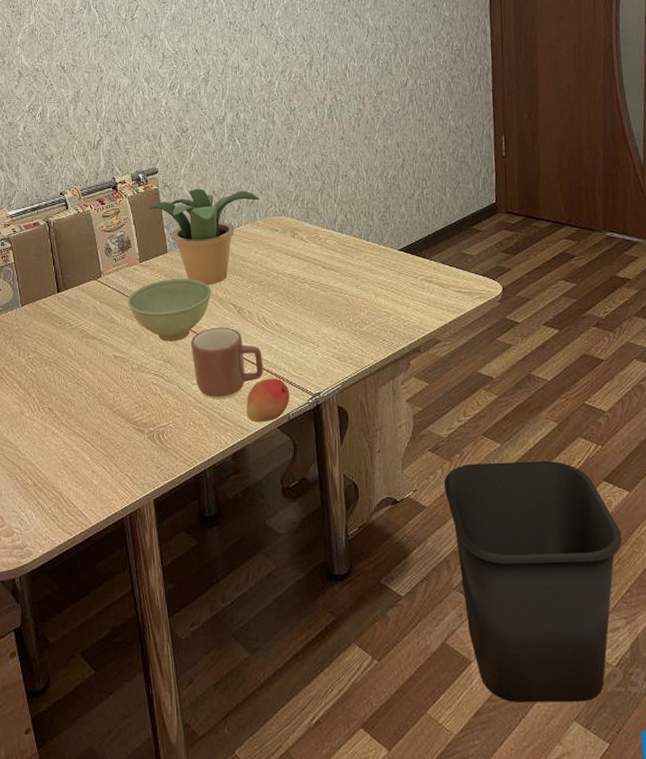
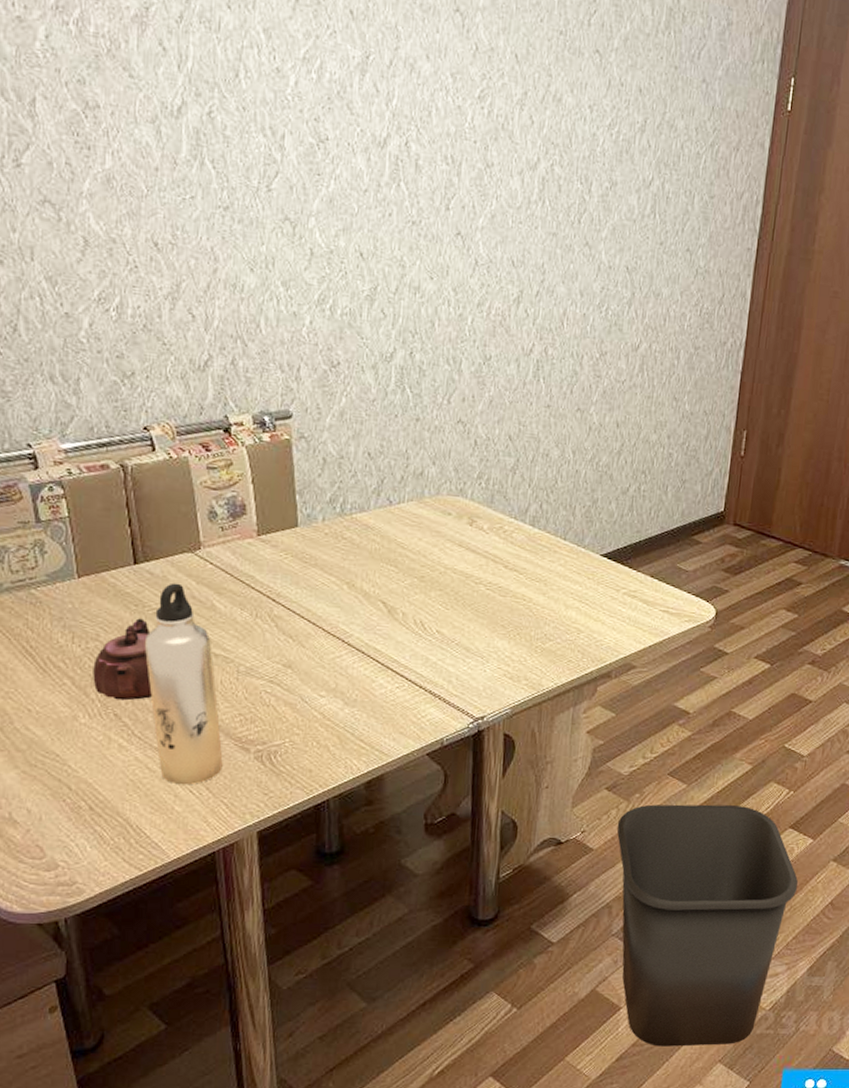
teapot: none [33,333,73,397] -> present [93,618,152,701]
water bottle: none [66,304,125,463] -> present [144,582,223,785]
bowl: present [127,278,211,342] -> none [236,561,355,642]
potted plant: present [149,188,260,285] -> none [275,446,432,575]
mug: present [190,327,264,400] -> none [321,628,416,717]
fruit: present [246,378,290,423] -> none [387,695,446,748]

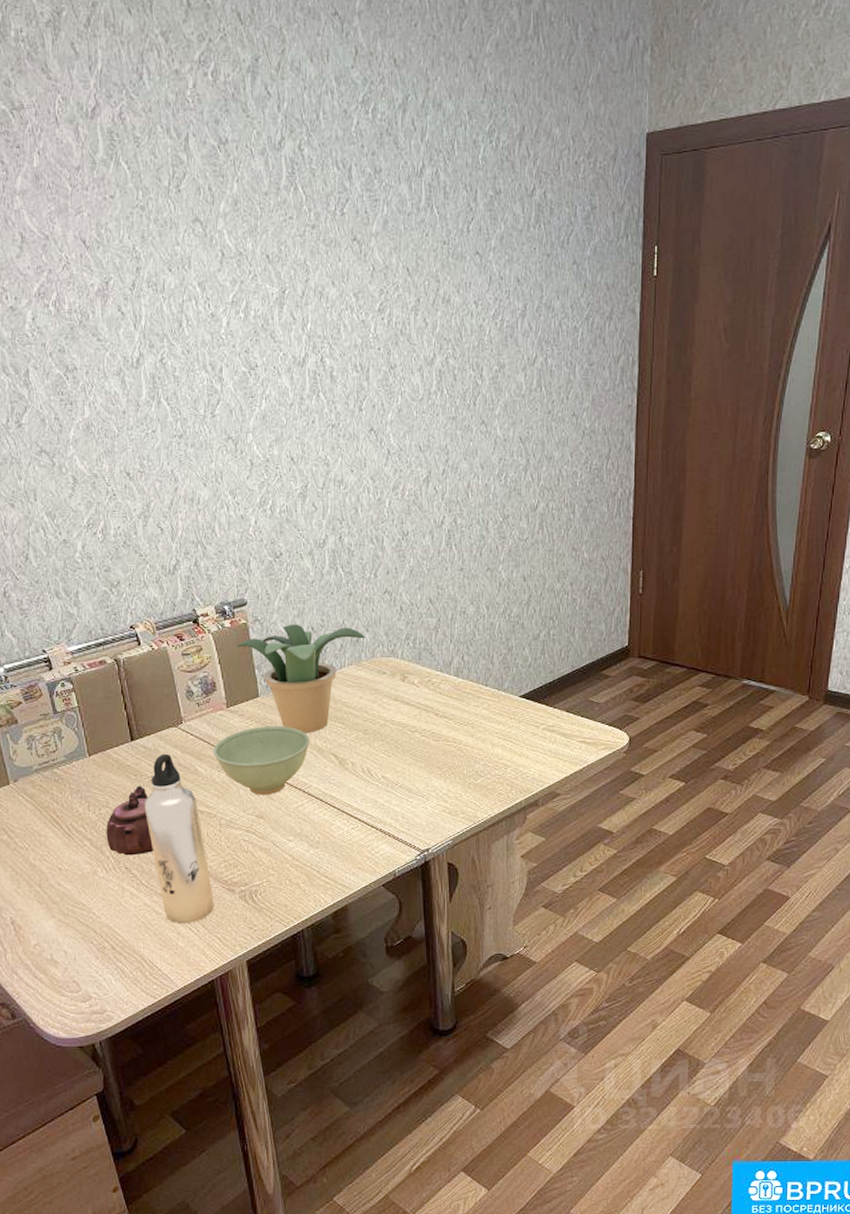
bowl: none [236,561,355,642] -> present [213,726,309,795]
potted plant: none [275,446,432,575] -> present [237,624,366,733]
waste bin: present [617,804,798,1047] -> none [556,915,731,1142]

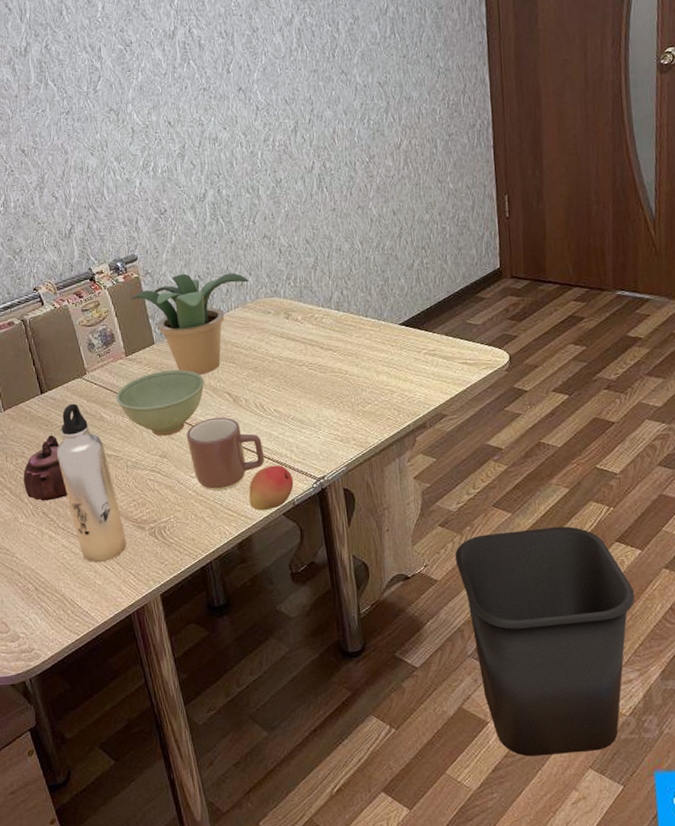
mug: none [286,779,368,857] -> present [186,417,265,491]
fruit: none [348,834,396,880] -> present [249,465,294,511]
waste bin: none [556,915,731,1142] -> present [455,526,635,756]

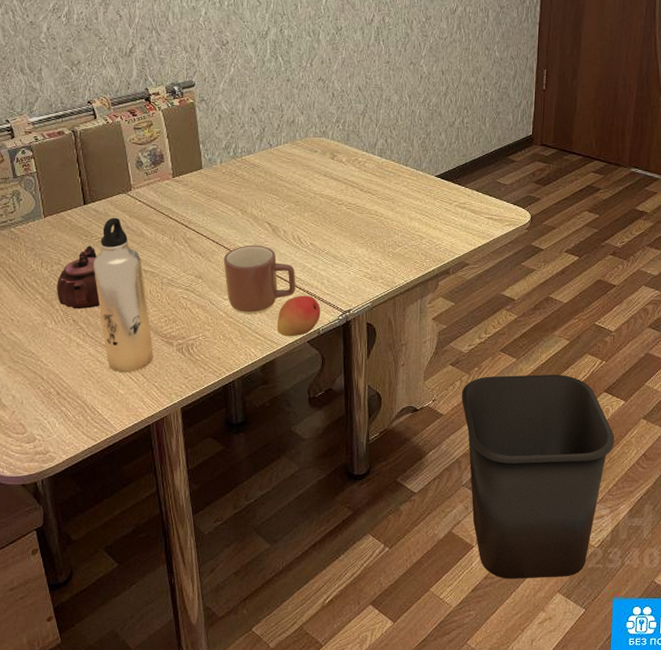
bowl: present [116,369,204,436] -> none [159,195,246,258]
potted plant: present [131,273,250,375] -> none [184,104,301,203]

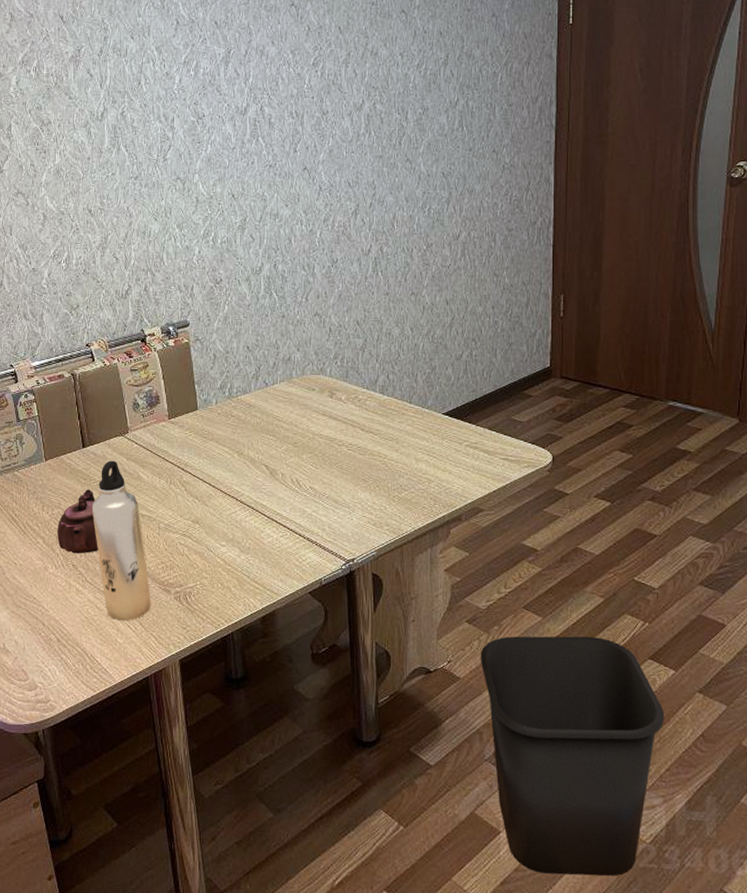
mug: present [223,245,296,315] -> none [220,488,296,562]
fruit: present [276,295,321,337] -> none [276,542,323,587]

